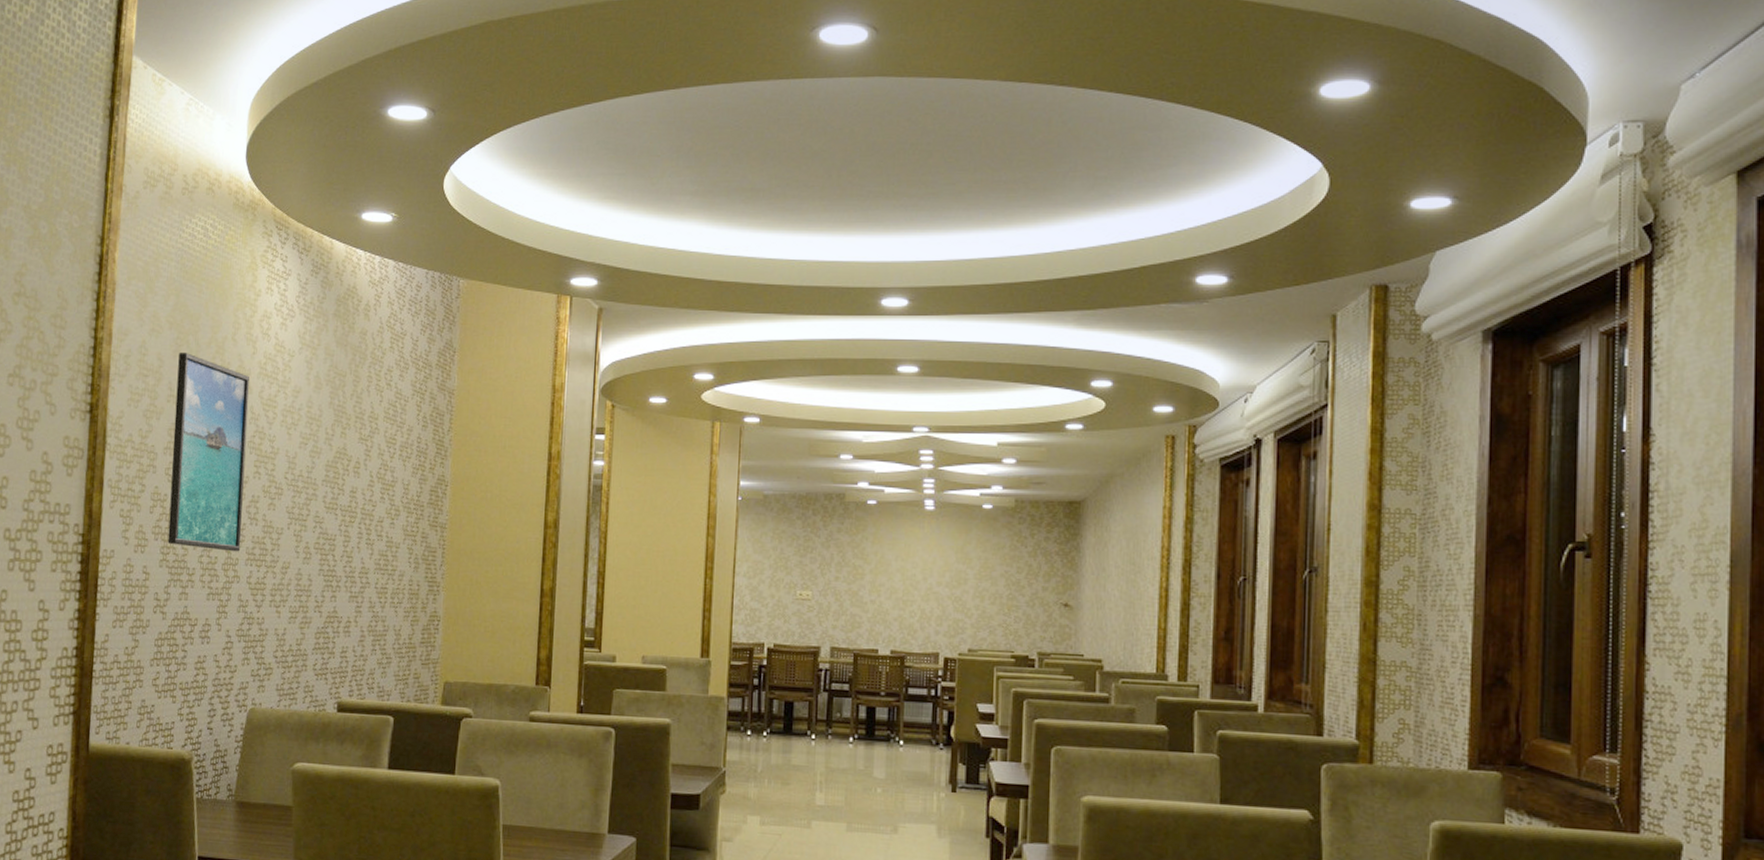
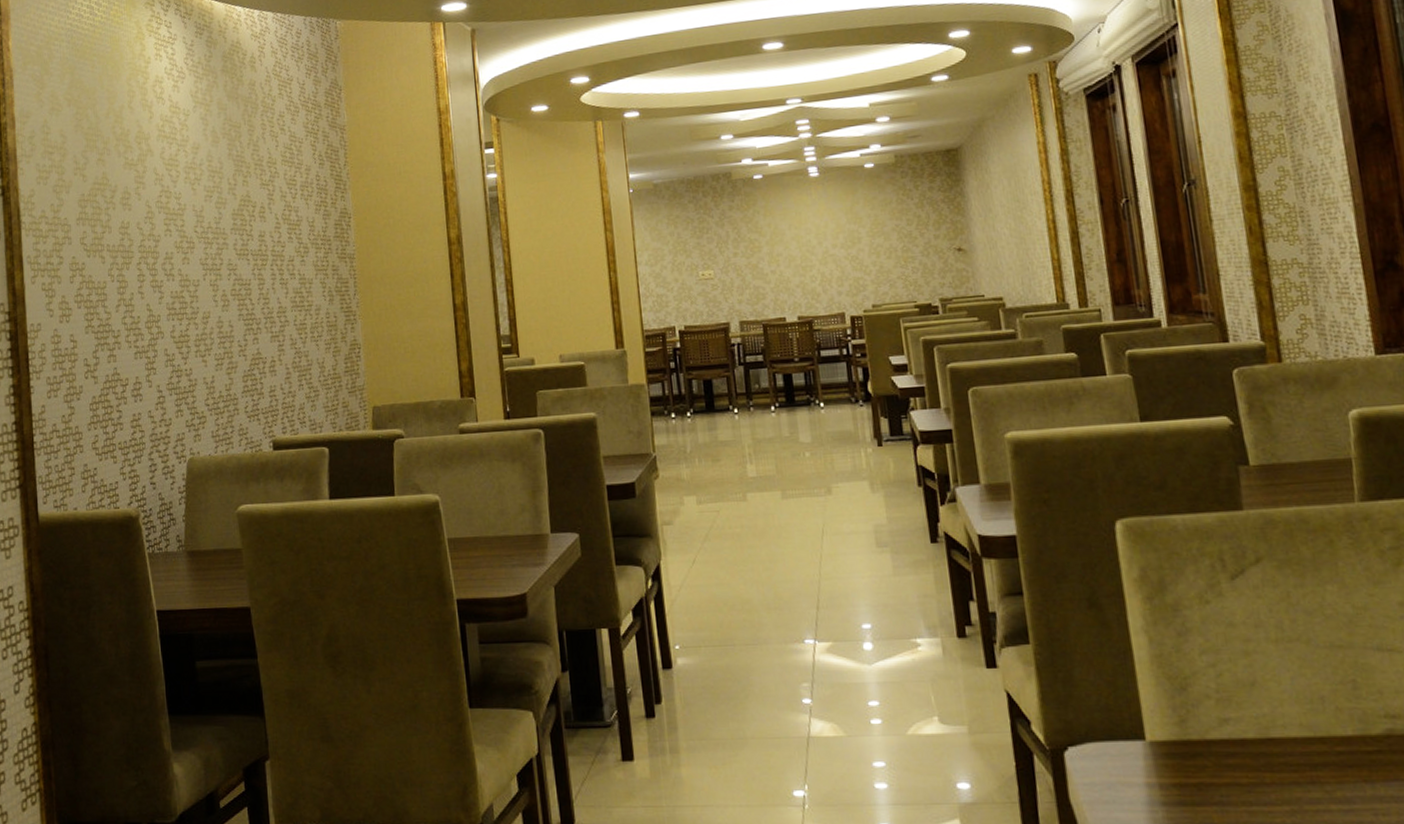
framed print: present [167,352,250,552] -> none [80,125,161,311]

